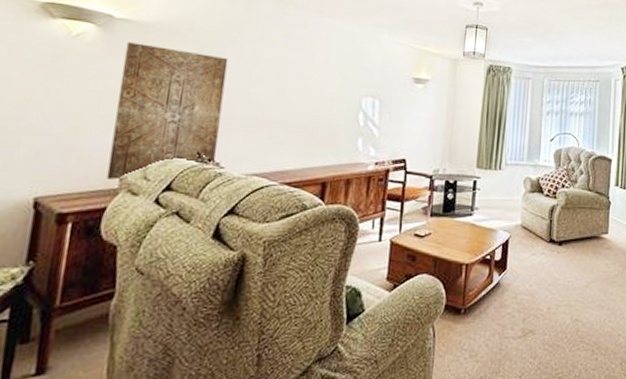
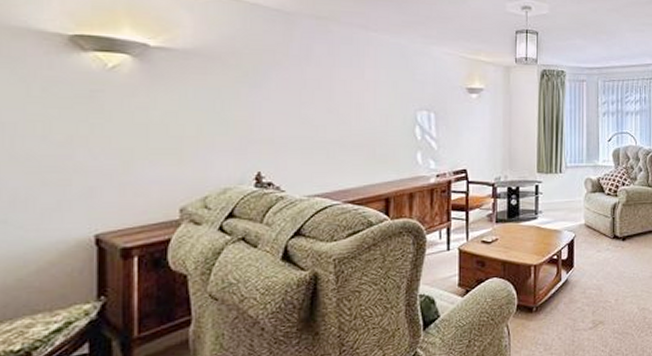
wall art: present [106,42,228,180] -> none [166,71,276,211]

